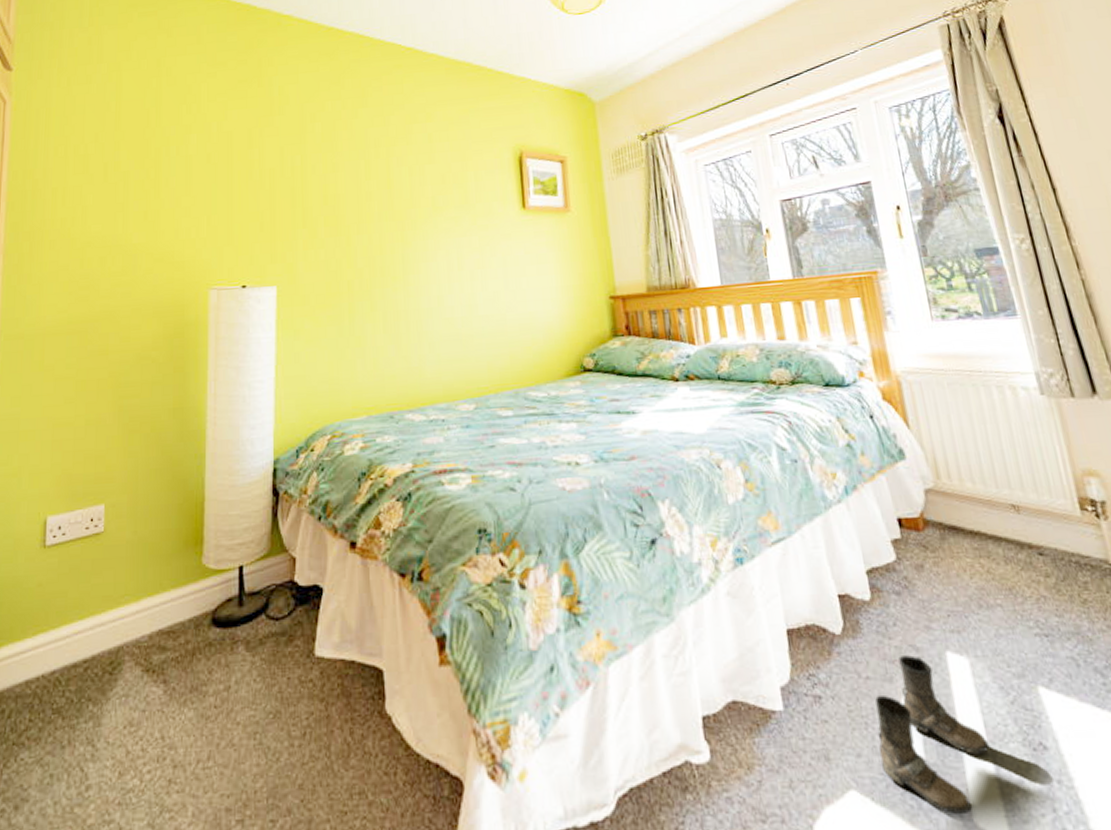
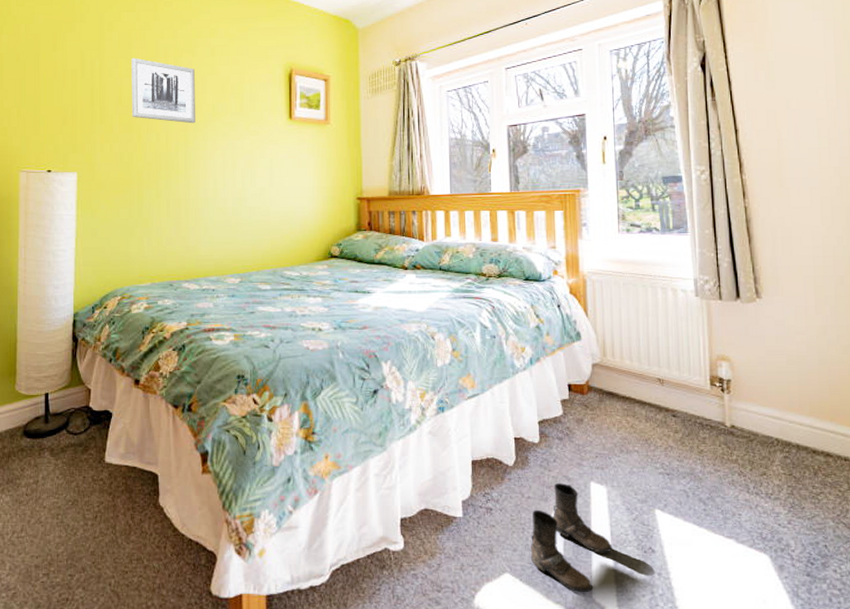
wall art: none [338,150,413,221] -> present [132,57,195,124]

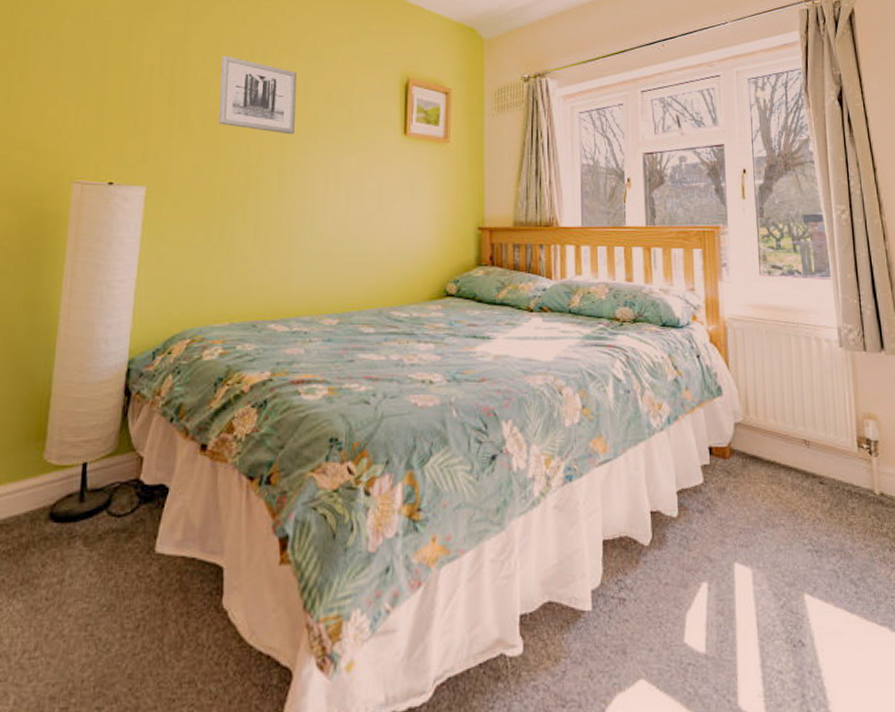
boots: present [530,483,613,593] -> none [668,565,759,700]

